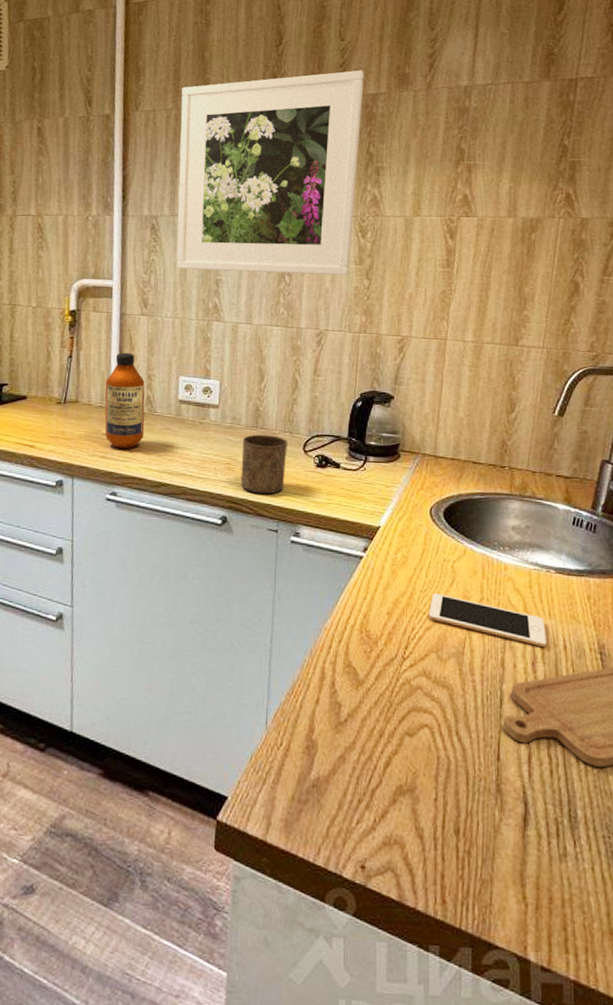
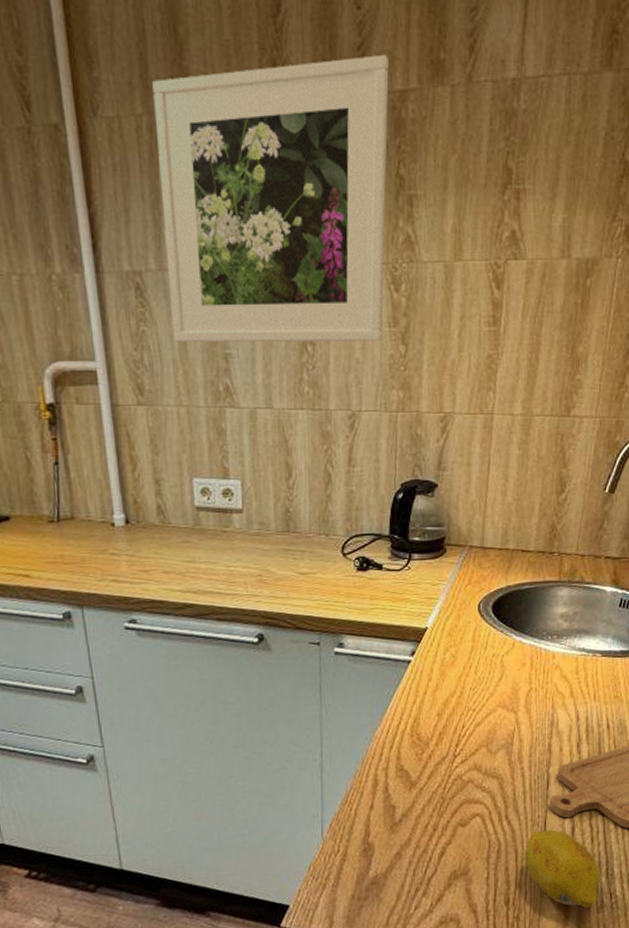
bottle: present [104,352,145,448] -> none [104,453,160,569]
cup: present [240,434,287,495] -> none [273,539,324,606]
cell phone: present [428,593,546,648] -> none [478,689,591,729]
fruit: none [477,753,563,855] -> present [525,829,601,908]

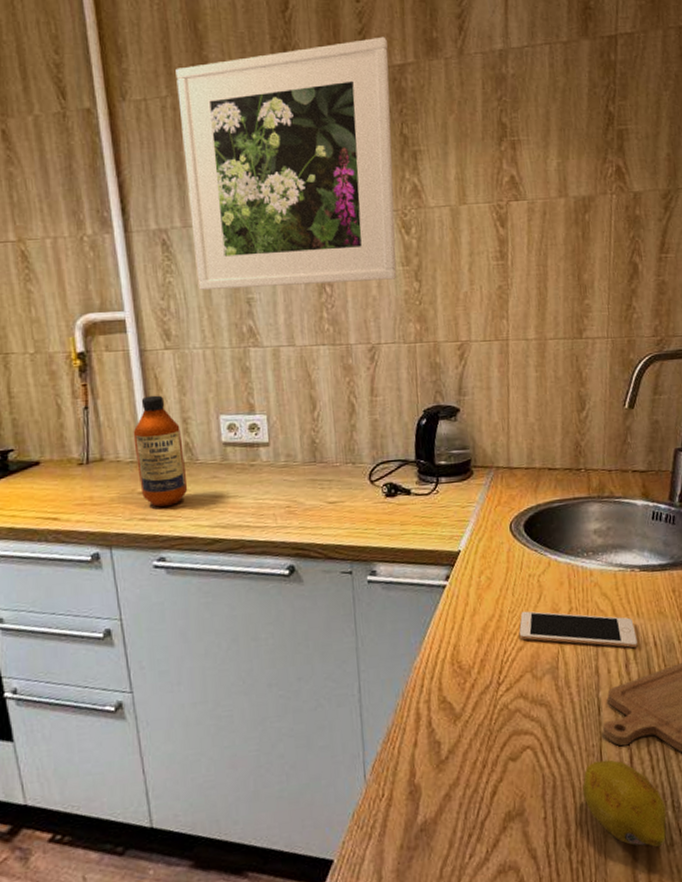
bottle: none [104,453,160,569] -> present [133,395,188,507]
cell phone: none [478,689,591,729] -> present [519,611,638,648]

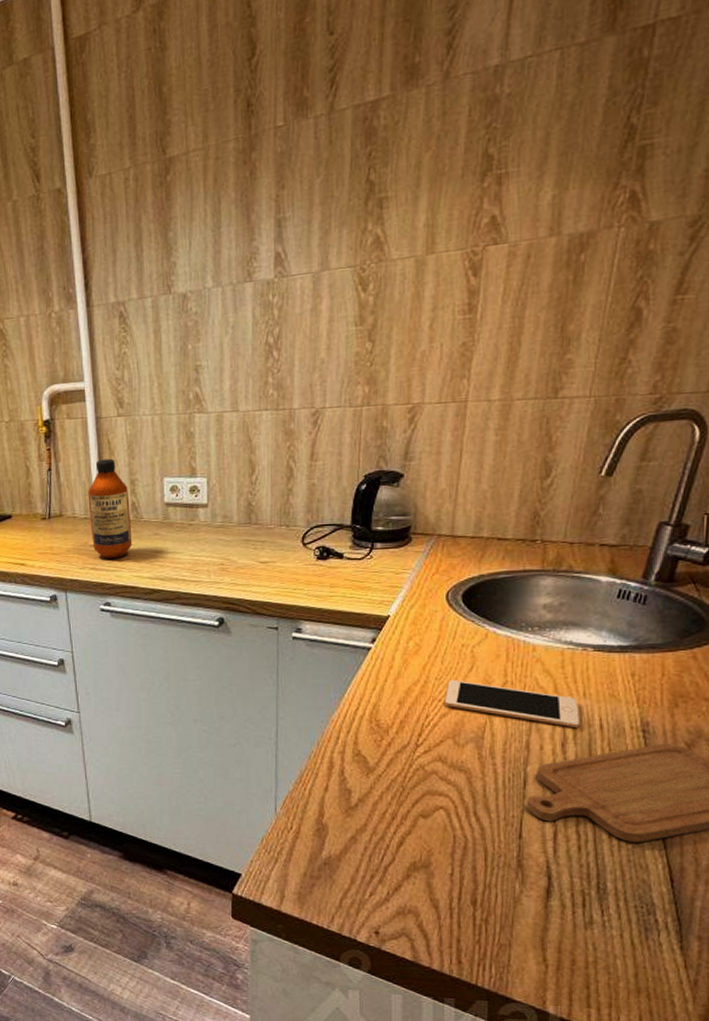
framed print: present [175,36,397,290] -> none [139,70,361,359]
fruit: present [582,759,667,848] -> none [496,831,590,923]

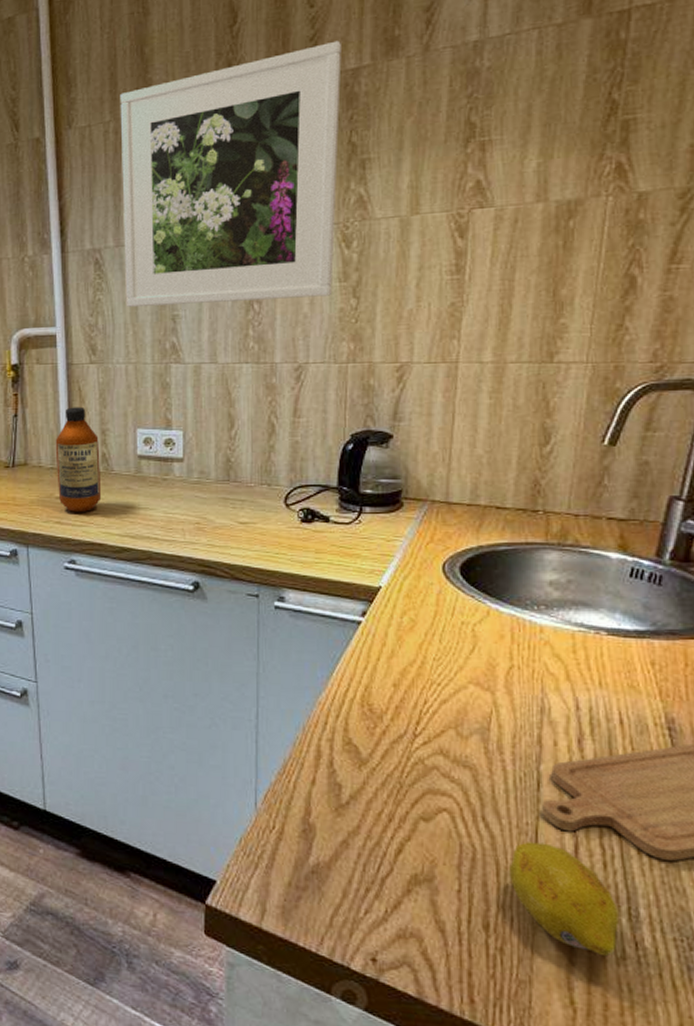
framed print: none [139,70,361,359] -> present [120,40,341,307]
cell phone: present [444,679,580,728] -> none [444,661,597,723]
fruit: none [496,831,590,923] -> present [509,842,620,957]

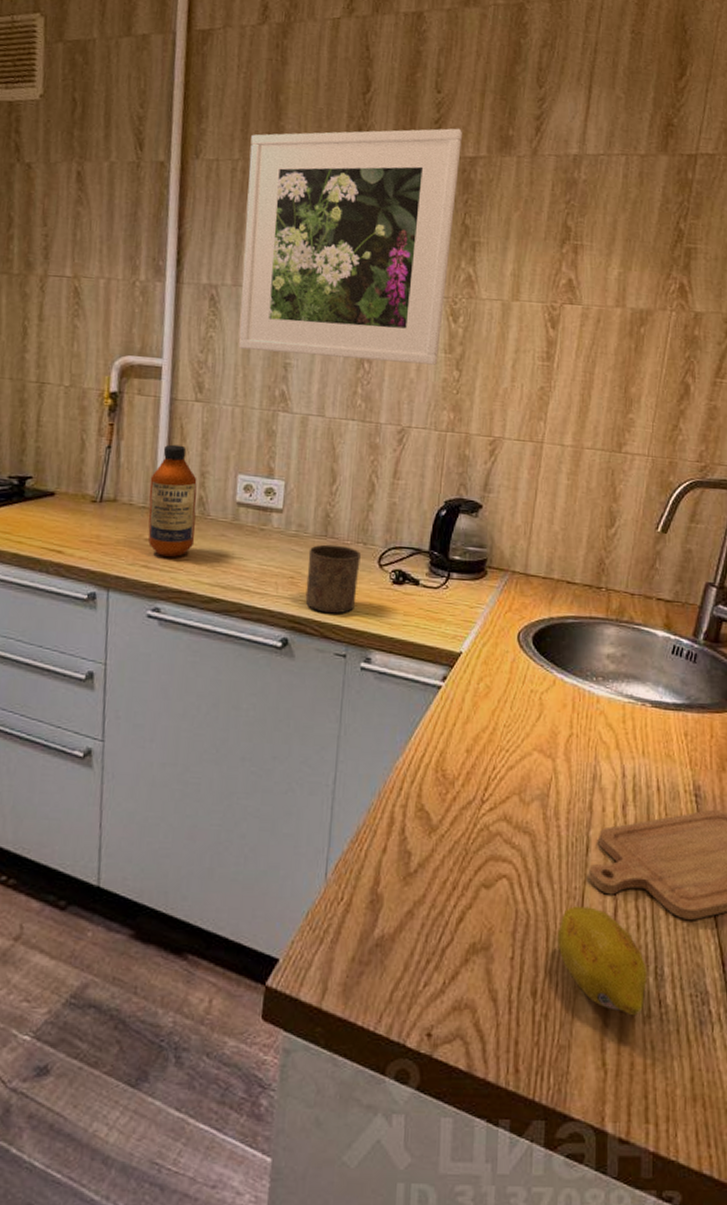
cup: none [212,488,266,556] -> present [305,544,361,614]

